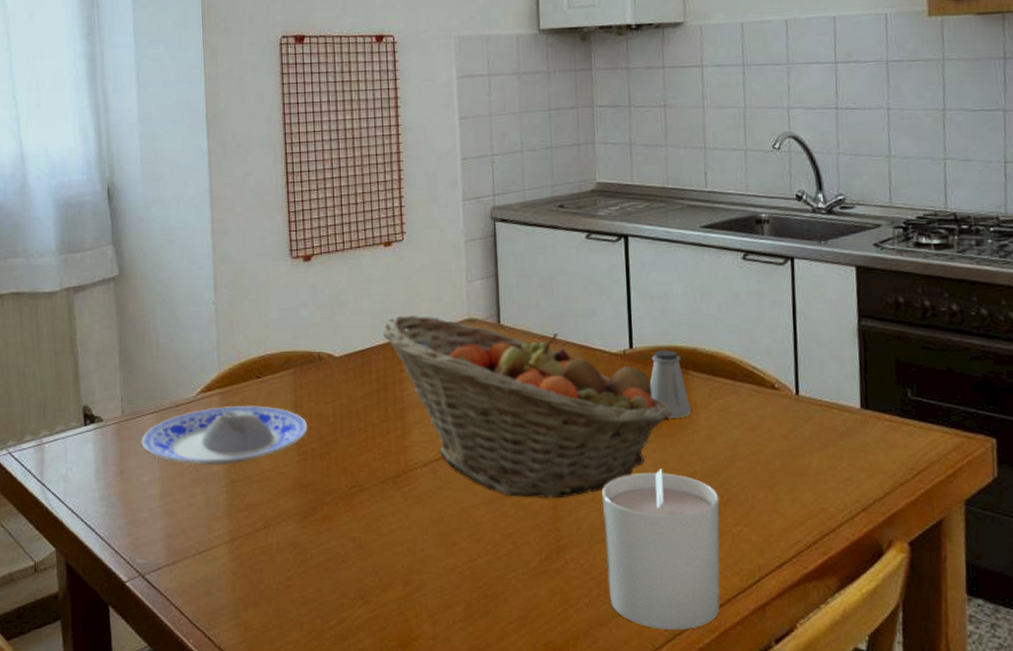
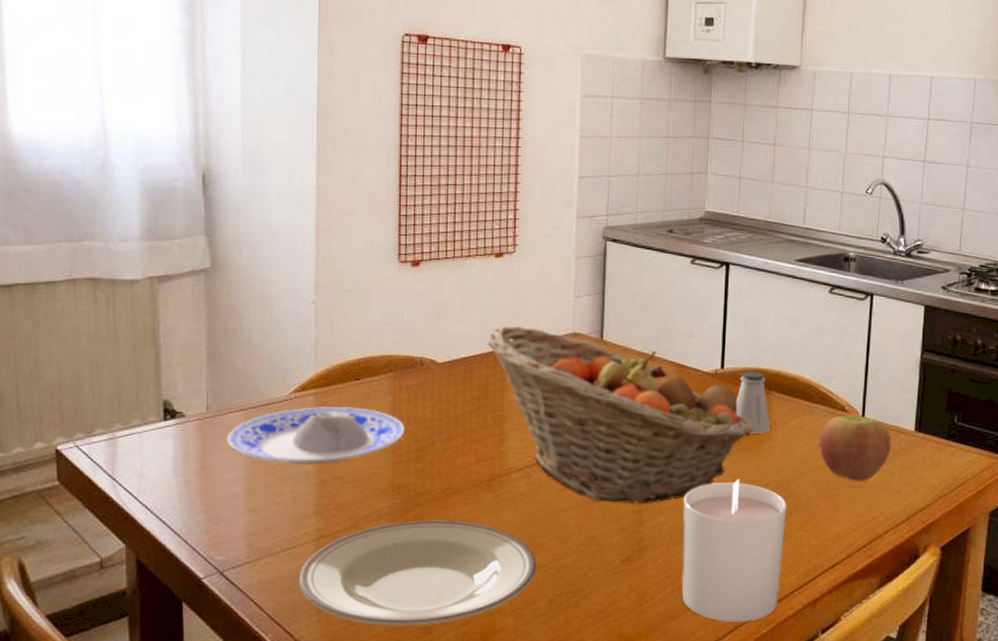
plate: none [215,519,451,632] -> present [298,520,537,627]
apple: none [749,393,835,468] -> present [819,415,892,481]

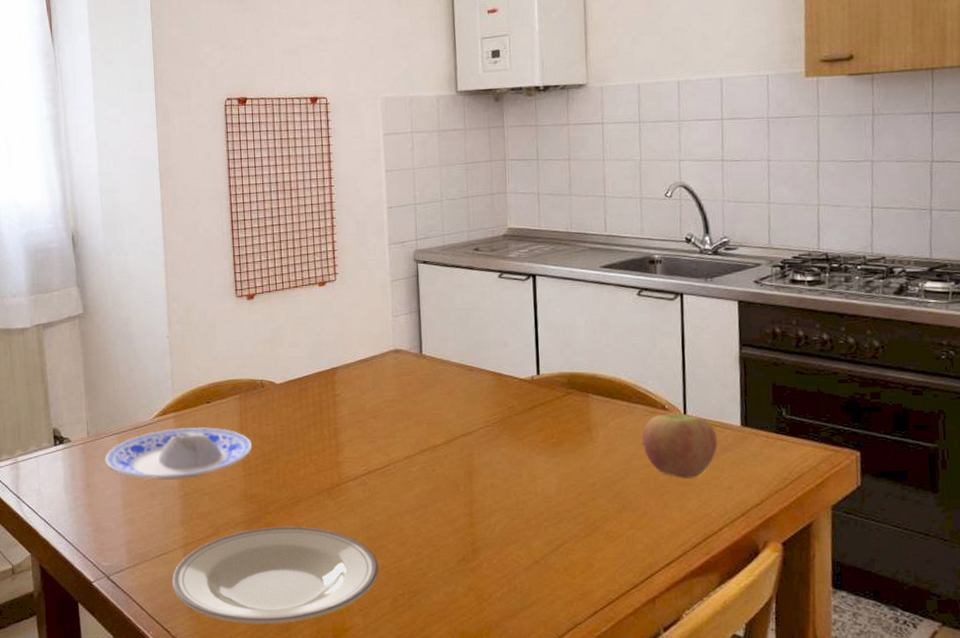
fruit basket: present [487,326,753,503] -> none [317,346,574,506]
candle: present [681,479,787,622] -> none [512,480,616,620]
saltshaker: present [735,372,770,434] -> none [554,376,591,436]

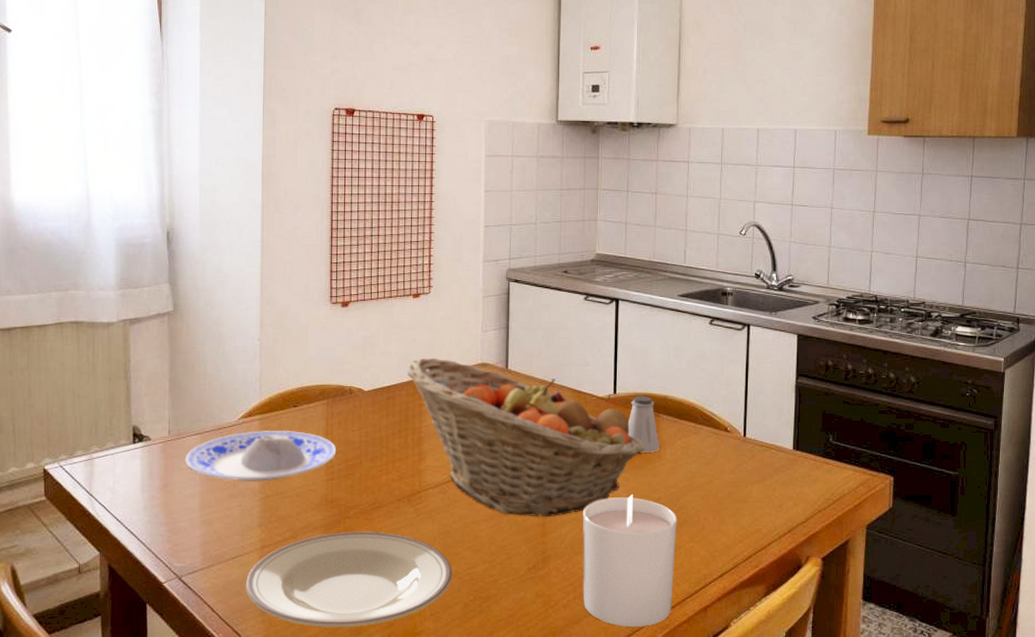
fruit basket: none [317,346,574,506] -> present [407,358,644,516]
candle: none [512,480,616,620] -> present [583,494,677,627]
saltshaker: none [554,376,591,436] -> present [628,396,660,453]
apple: present [642,413,718,478] -> none [705,435,772,496]

